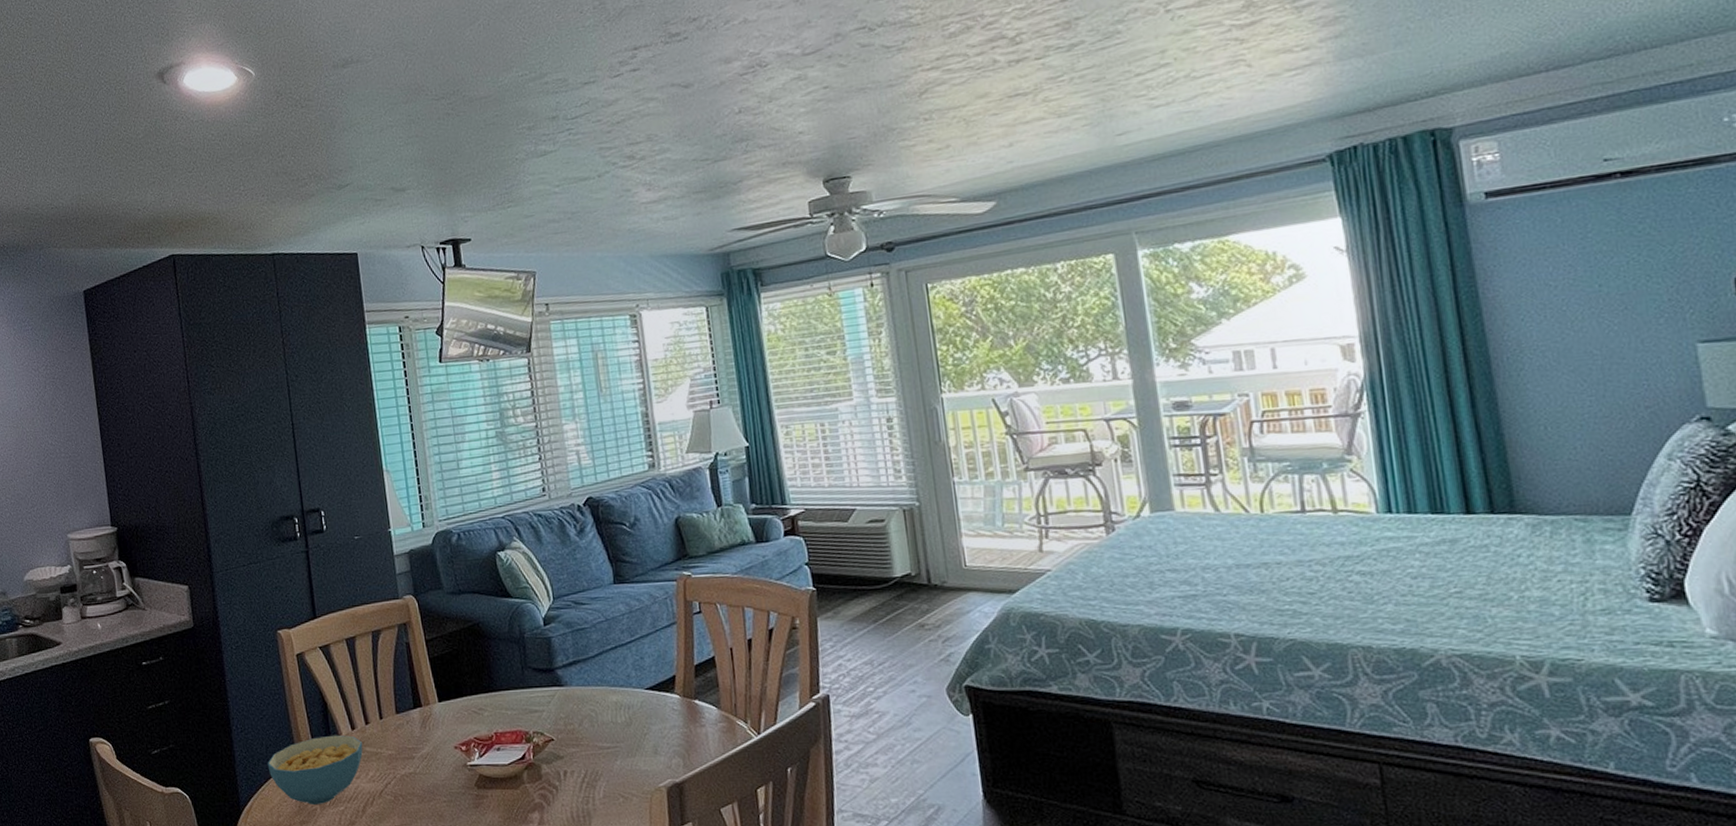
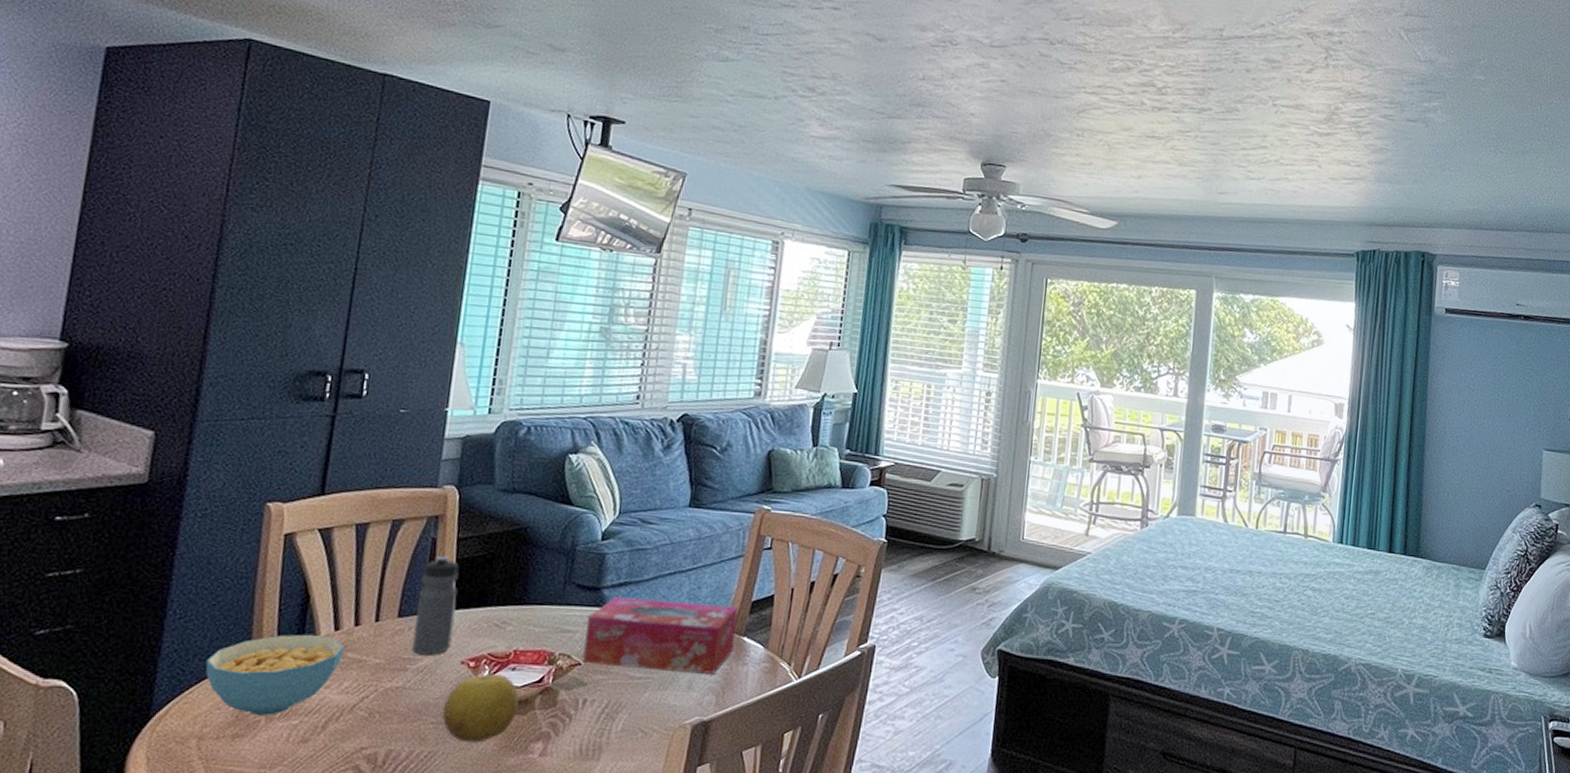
water bottle: none [406,656,443,744] -> present [412,555,459,656]
fruit: none [449,755,511,816] -> present [442,673,519,743]
tissue box: none [550,672,689,739] -> present [583,597,738,674]

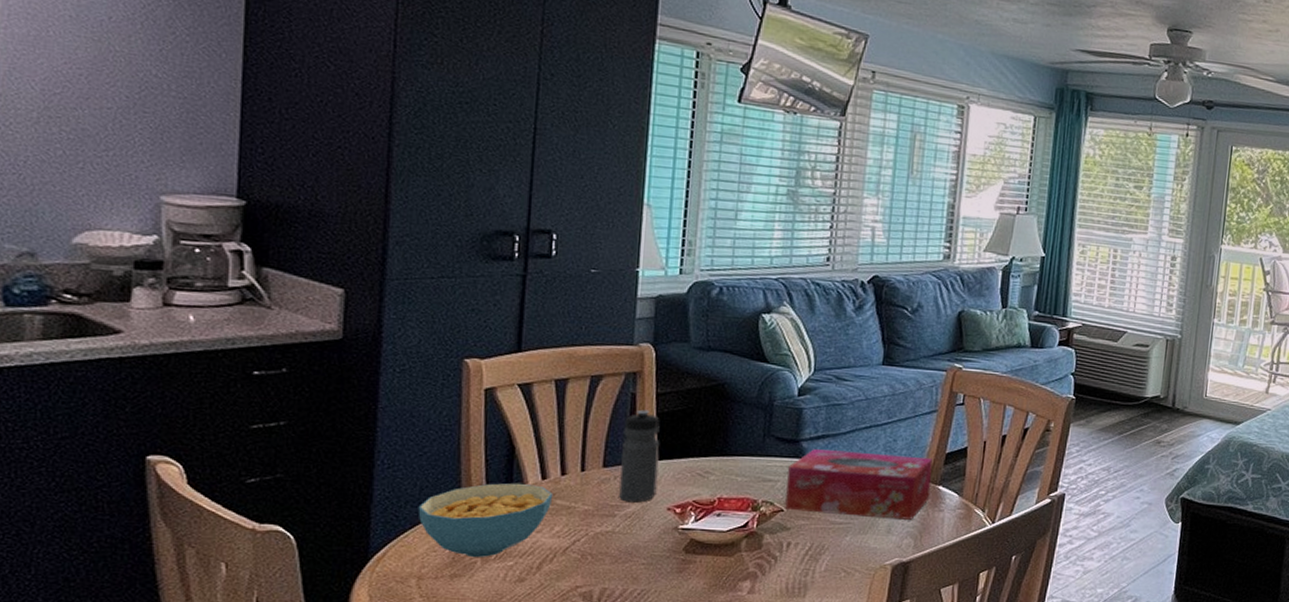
fruit: present [442,673,519,743] -> none [652,519,726,582]

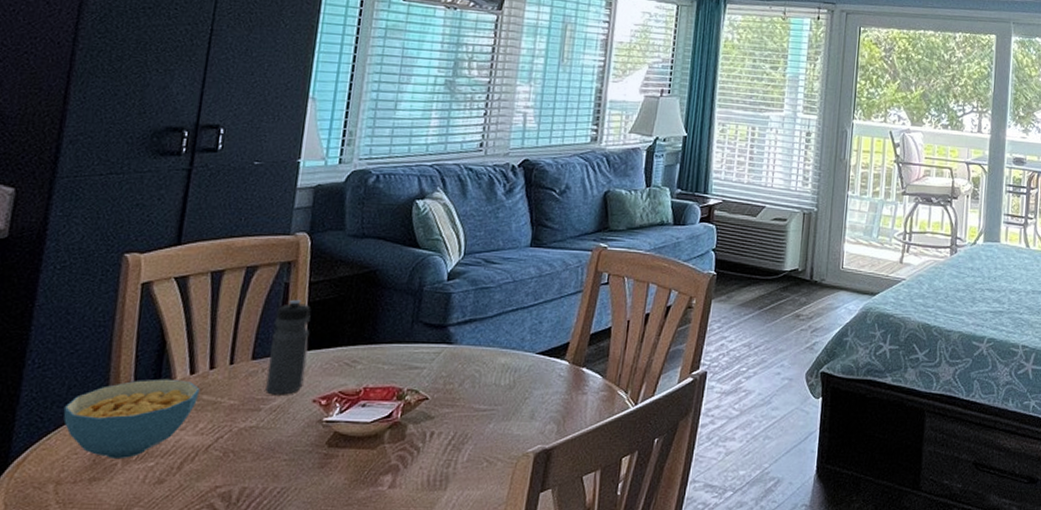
tissue box: present [785,449,933,520] -> none [430,334,577,404]

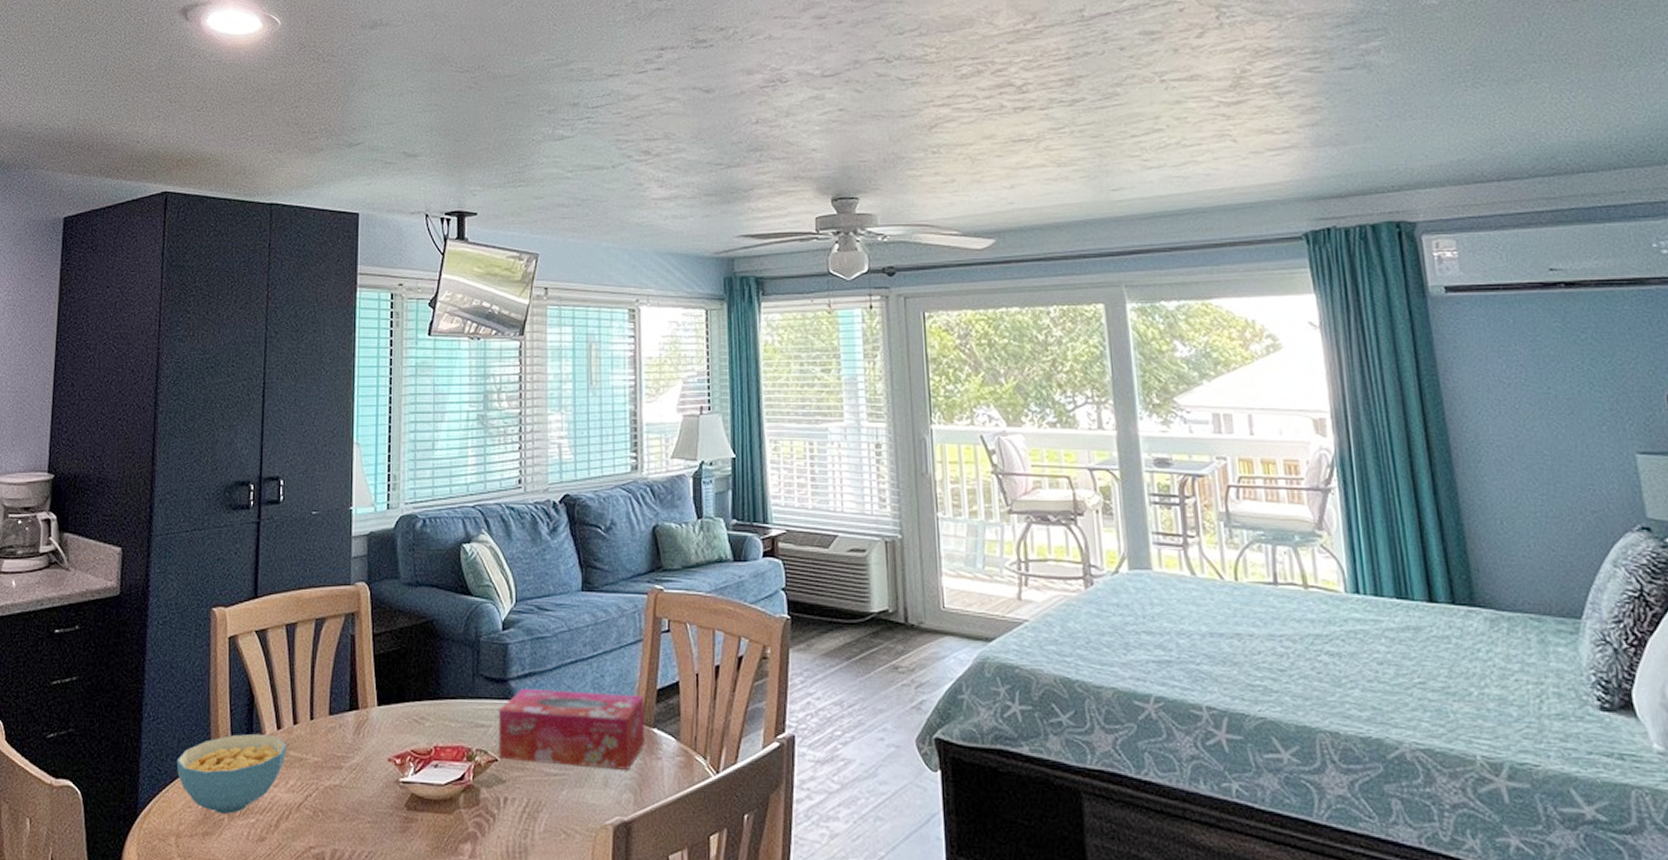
water bottle: present [265,299,311,395] -> none [344,652,378,753]
tissue box: none [430,334,577,404] -> present [499,689,645,770]

